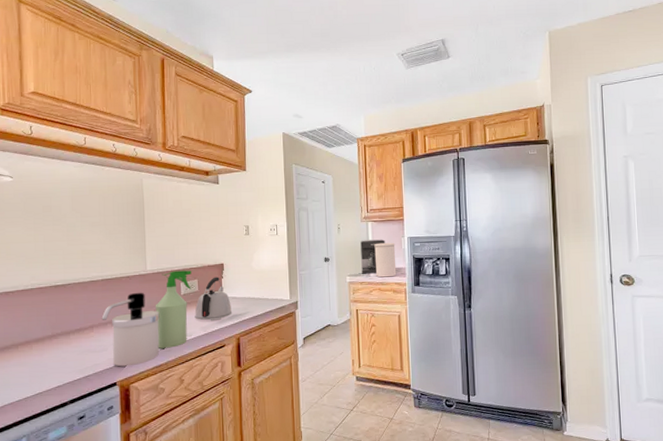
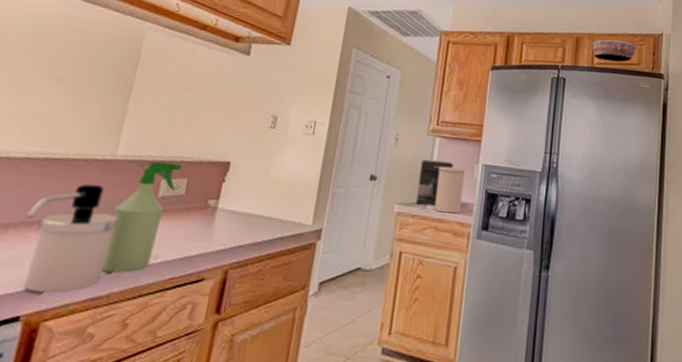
kettle: present [194,277,233,322] -> none [169,178,228,242]
decorative basket: none [483,118,522,138] -> present [591,39,636,63]

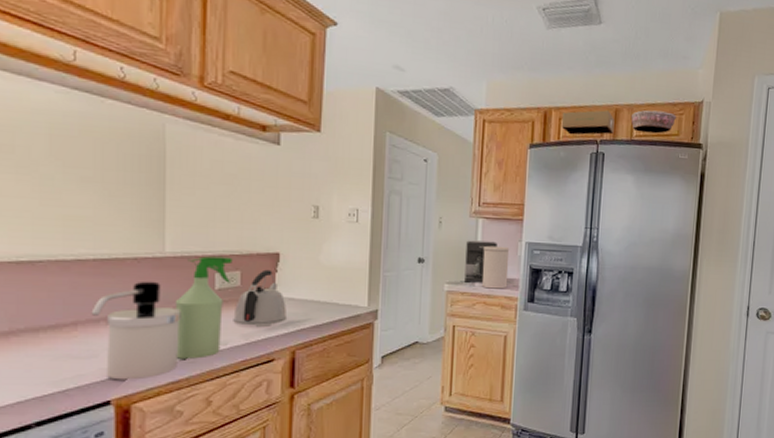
kettle: none [169,178,228,242] -> present [233,269,288,328]
box: none [523,37,576,61] -> present [561,110,615,135]

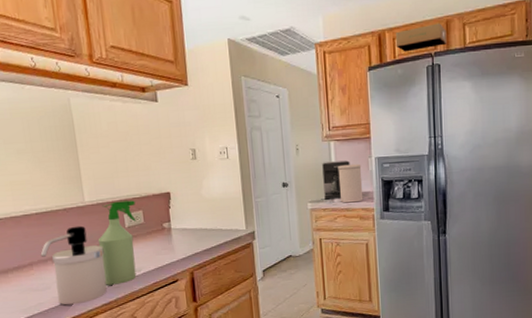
kettle: present [233,269,288,328] -> none [142,207,184,255]
decorative basket: present [631,110,676,134] -> none [462,14,508,39]

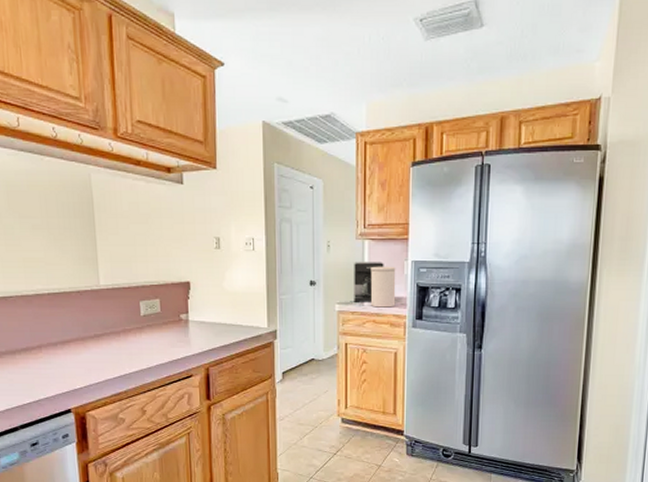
soap dispenser: present [40,225,107,305] -> none [50,310,117,393]
spray bottle: present [97,200,137,285] -> none [111,287,153,375]
box: present [395,23,447,52] -> none [443,119,501,149]

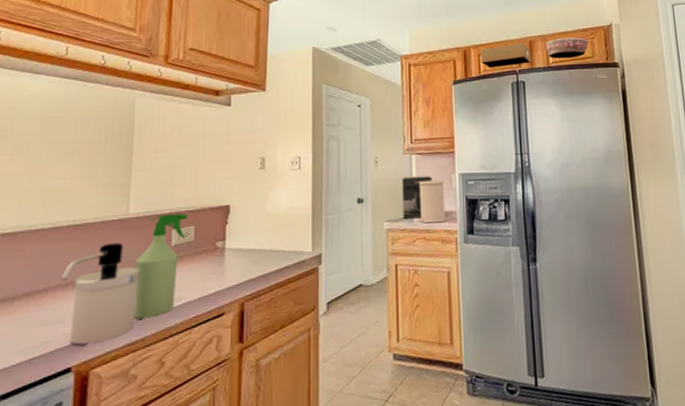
soap dispenser: none [50,310,117,393] -> present [61,242,141,345]
spray bottle: none [111,287,153,375] -> present [133,213,188,319]
box: none [443,119,501,149] -> present [480,43,531,68]
decorative basket: none [518,113,570,139] -> present [545,37,588,59]

